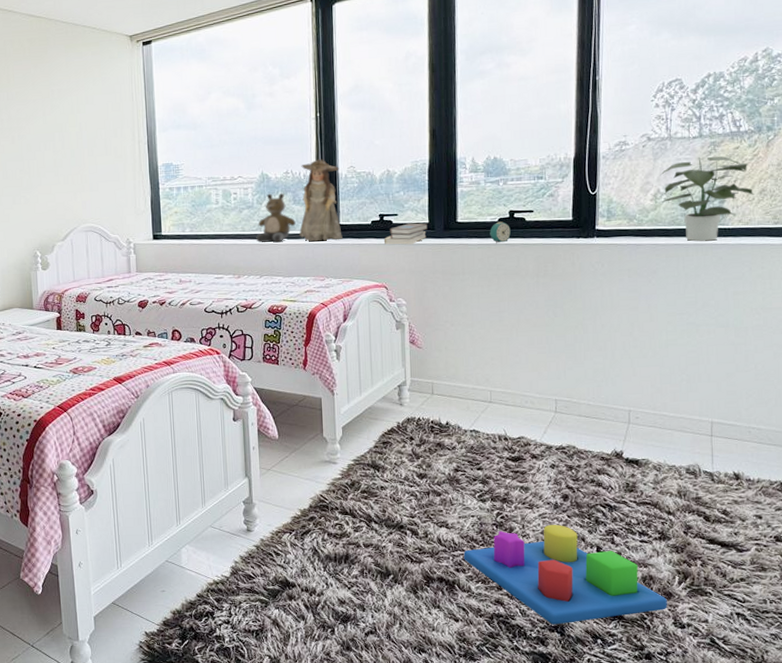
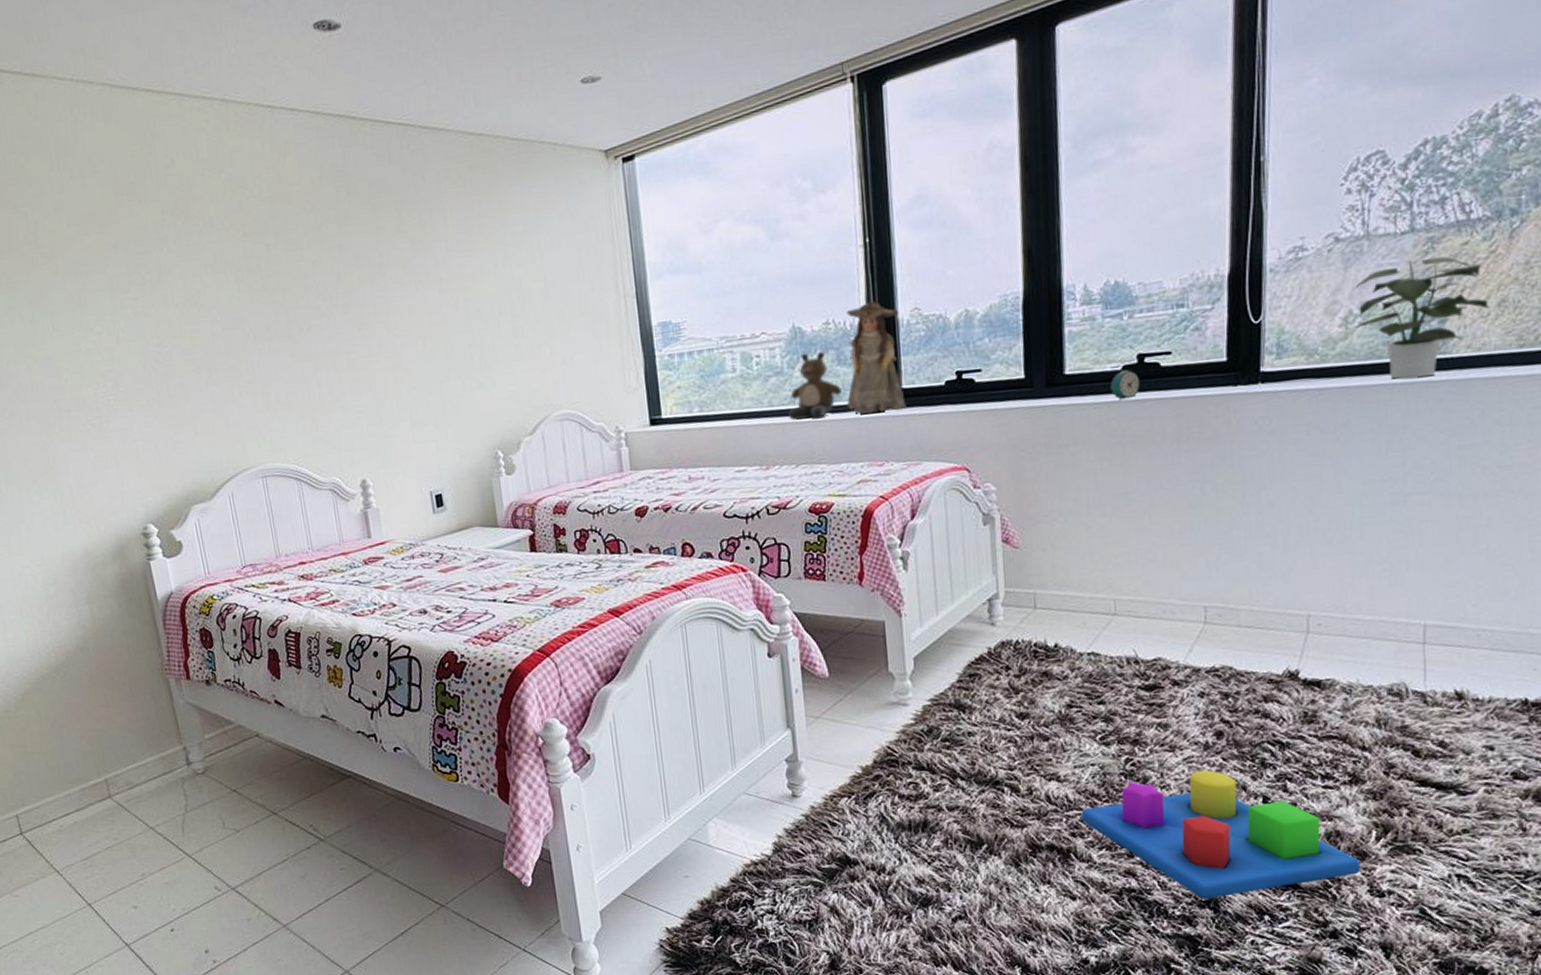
books: present [383,223,427,245] -> none [963,379,1023,412]

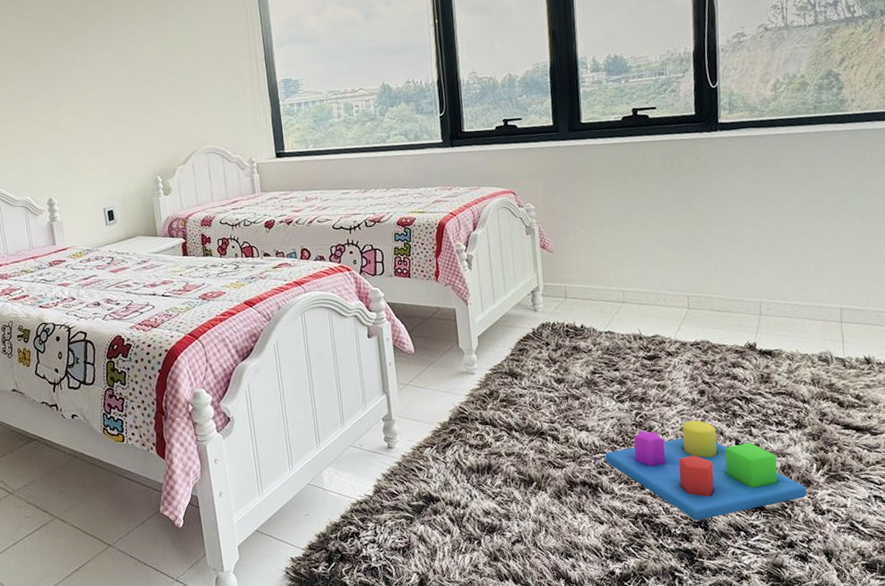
bear: present [788,351,842,421] -> none [381,103,420,155]
doll: present [846,301,908,415] -> none [422,66,469,151]
alarm clock: present [1110,370,1140,402] -> none [614,120,635,143]
potted plant: present [1353,257,1490,380] -> none [779,43,871,130]

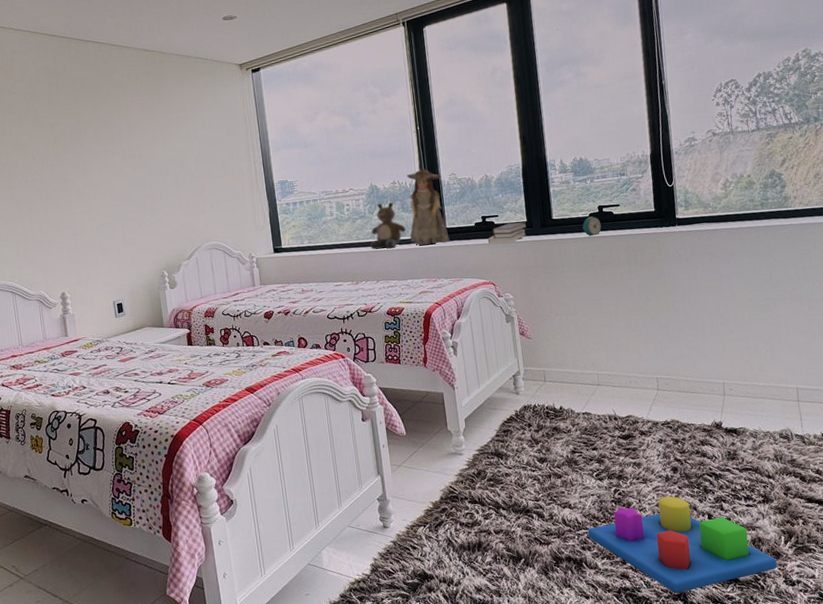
bear: none [381,103,420,155] -> present [370,202,406,250]
doll: none [422,66,469,151] -> present [406,168,451,246]
books: none [509,126,552,150] -> present [487,222,526,244]
alarm clock: none [614,120,635,143] -> present [582,216,602,237]

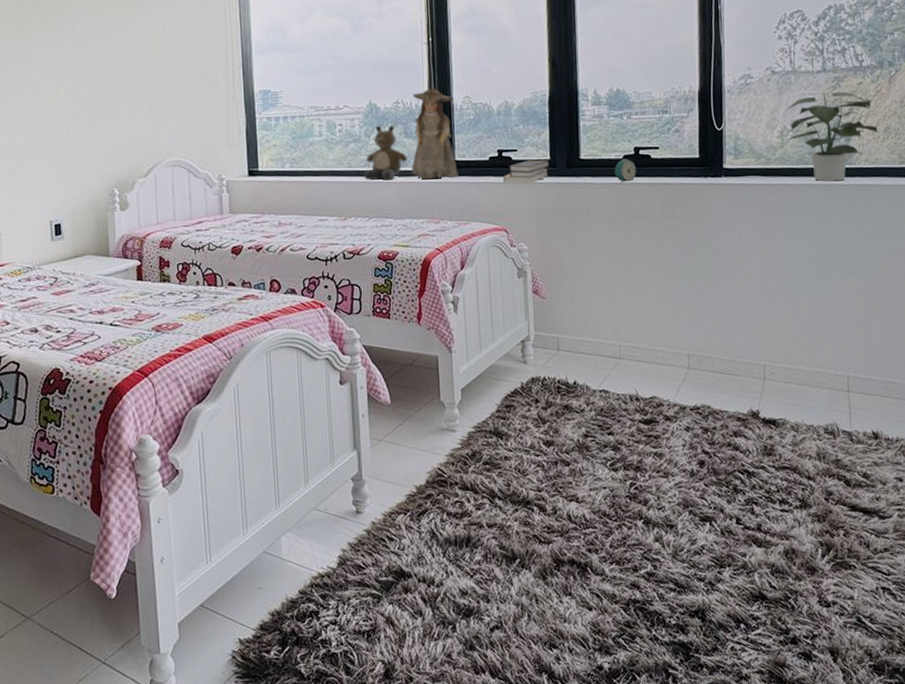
toy blocks: present [587,496,777,594] -> none [596,494,811,609]
potted plant: none [727,146,810,224] -> present [786,91,879,182]

